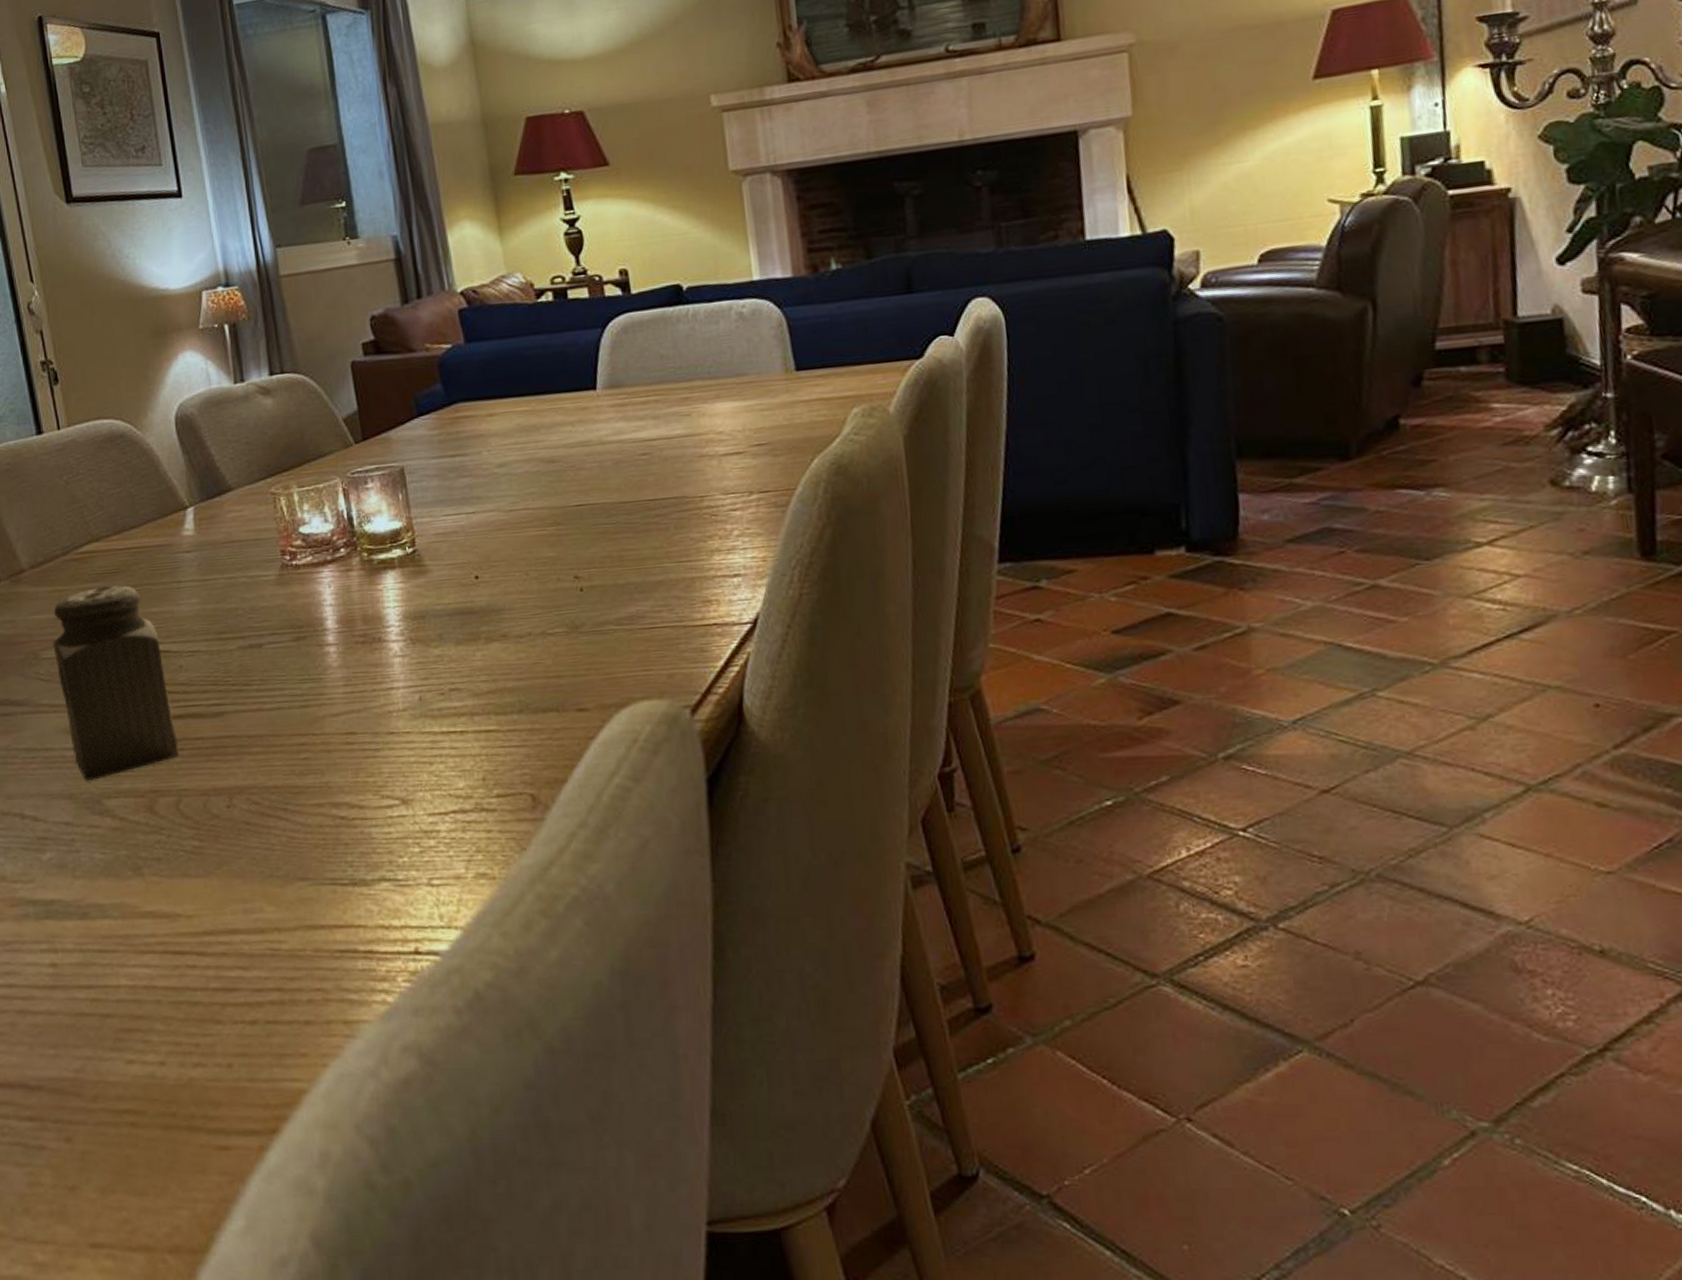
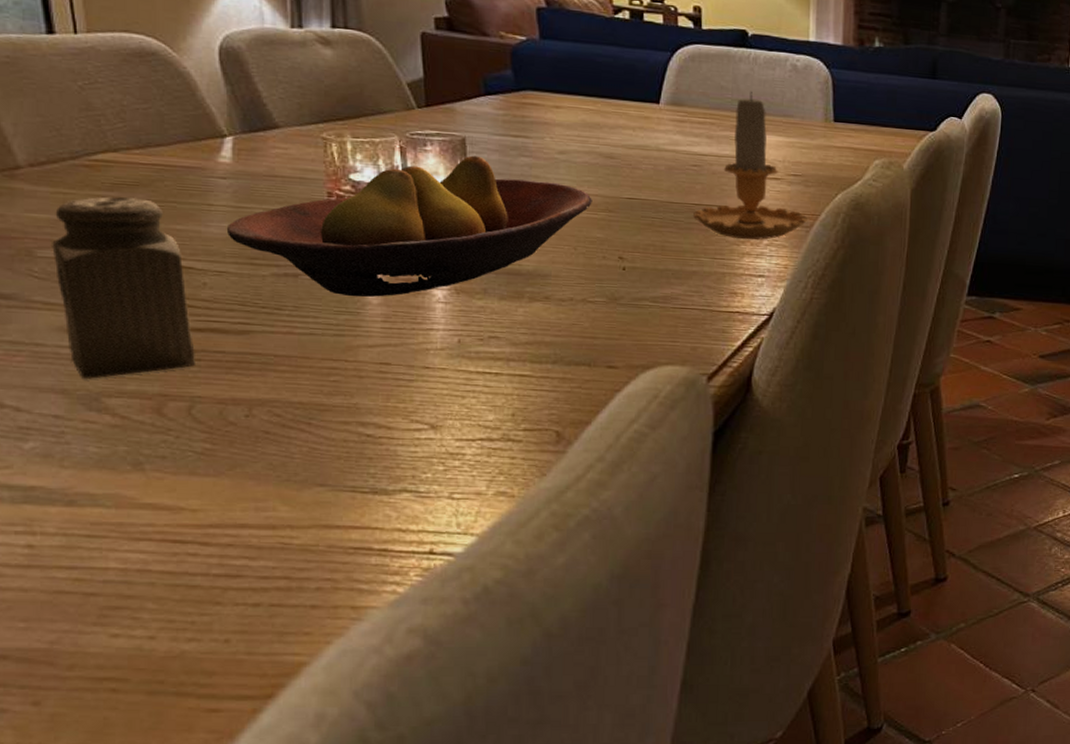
fruit bowl: none [195,485,539,662] -> present [226,155,592,297]
candle: none [648,353,782,534] -> present [692,91,807,240]

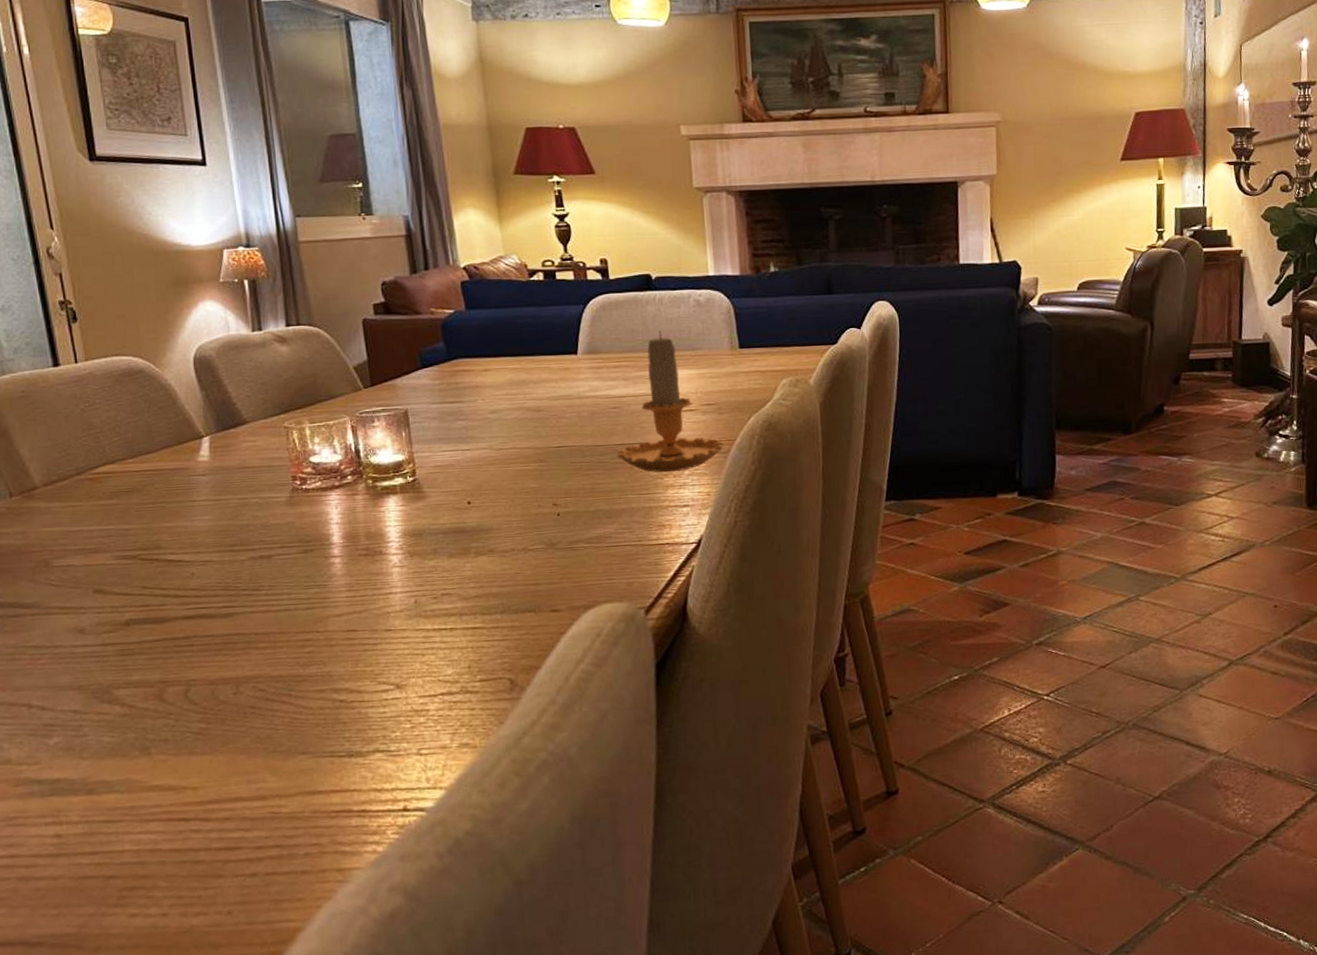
salt shaker: present [52,196,195,379] -> none [65,502,188,674]
fruit bowl: present [226,155,592,297] -> none [208,425,525,571]

